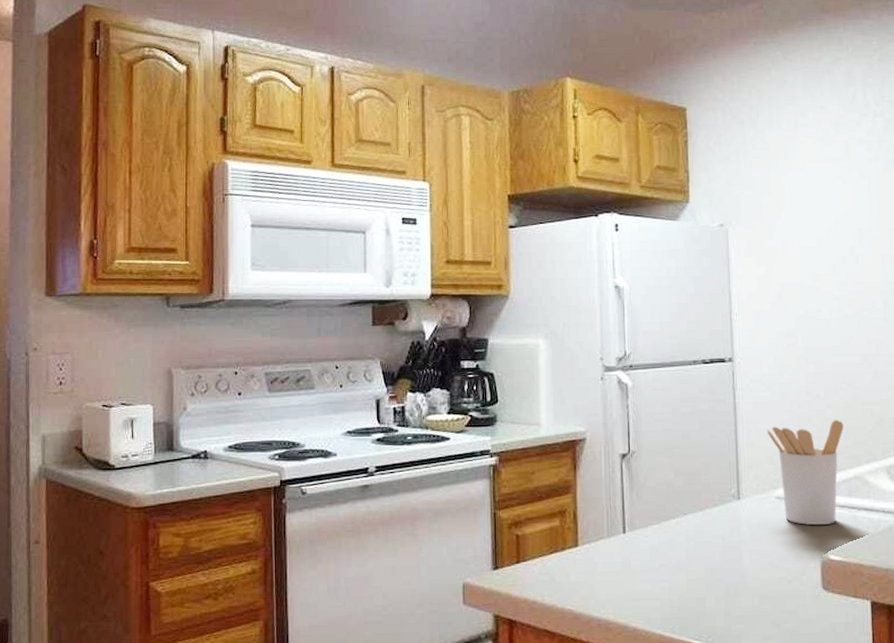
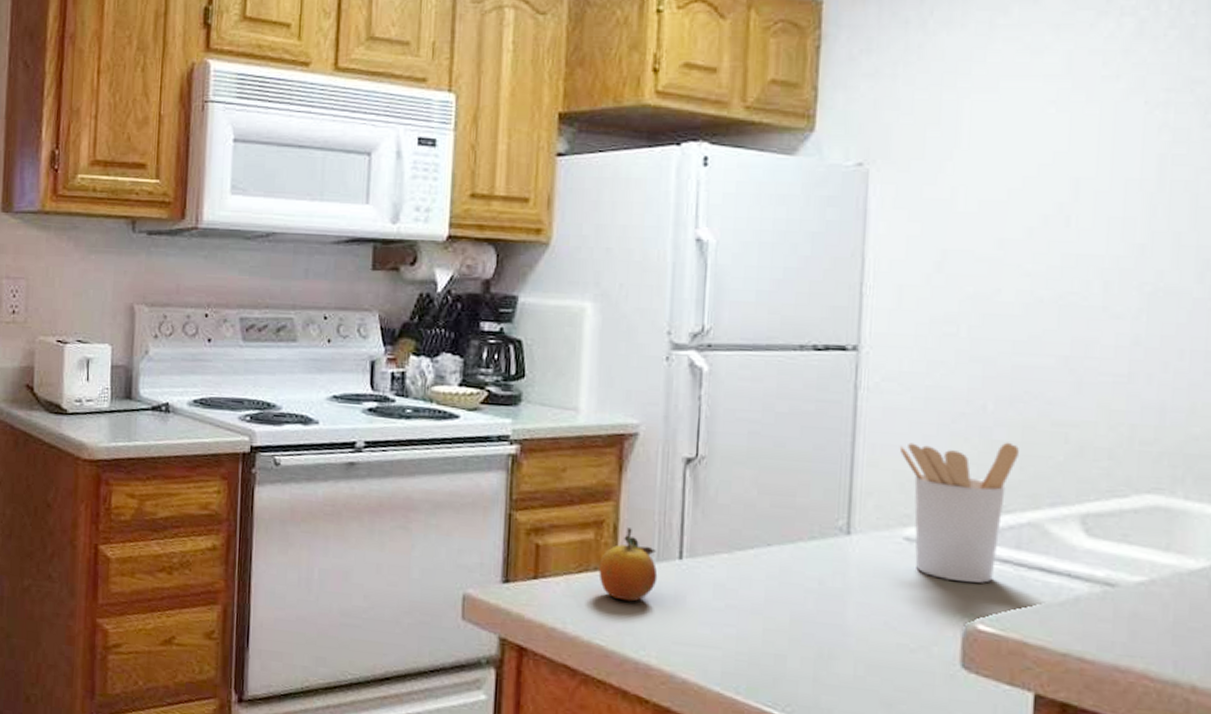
fruit: none [565,513,609,572] -> present [599,528,658,602]

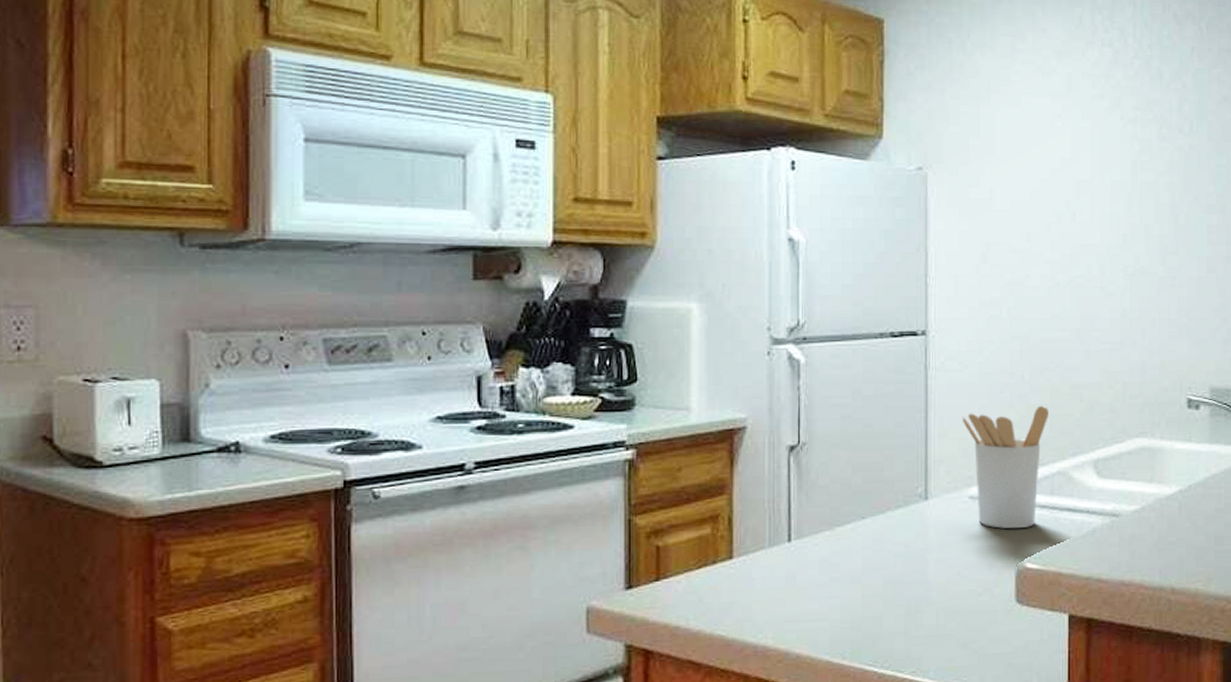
fruit: present [599,528,658,602] -> none [717,518,770,589]

